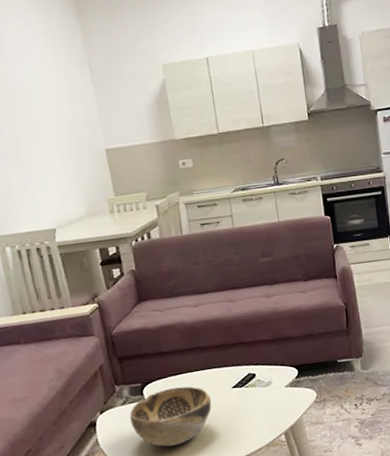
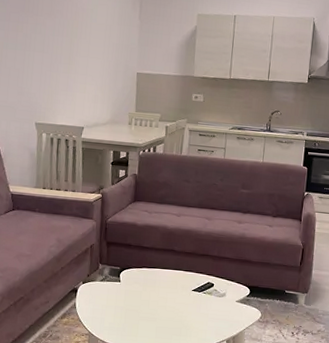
decorative bowl: present [129,386,212,447] -> none [104,277,173,326]

